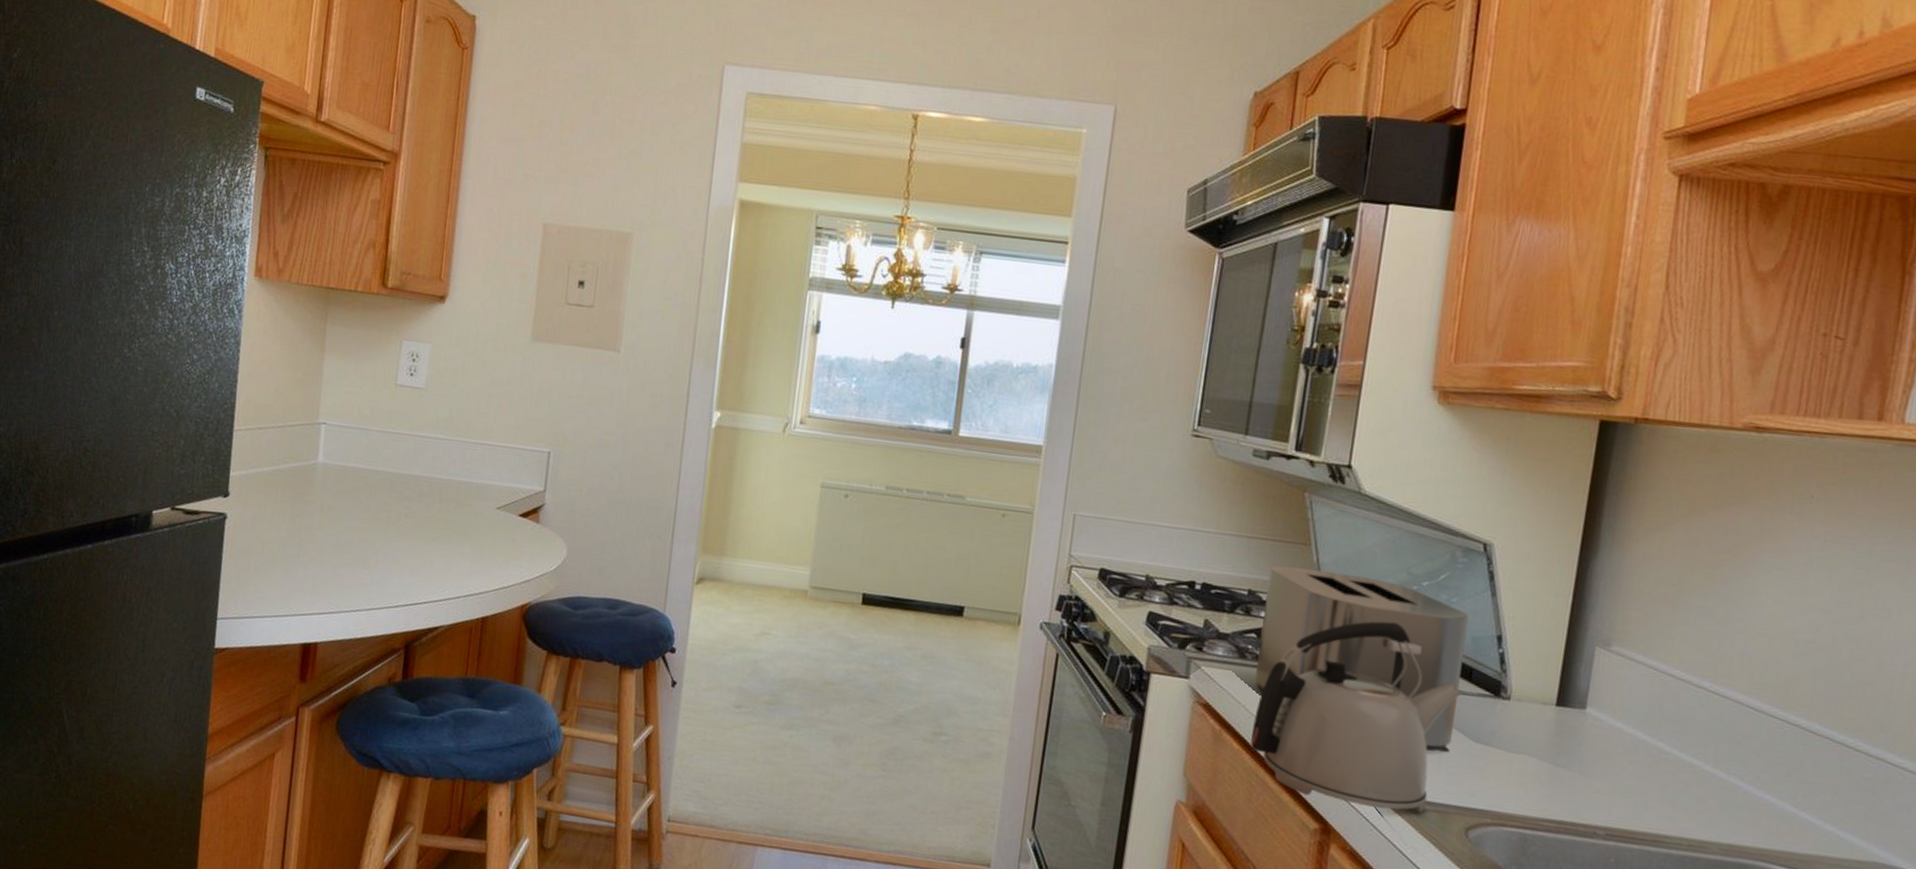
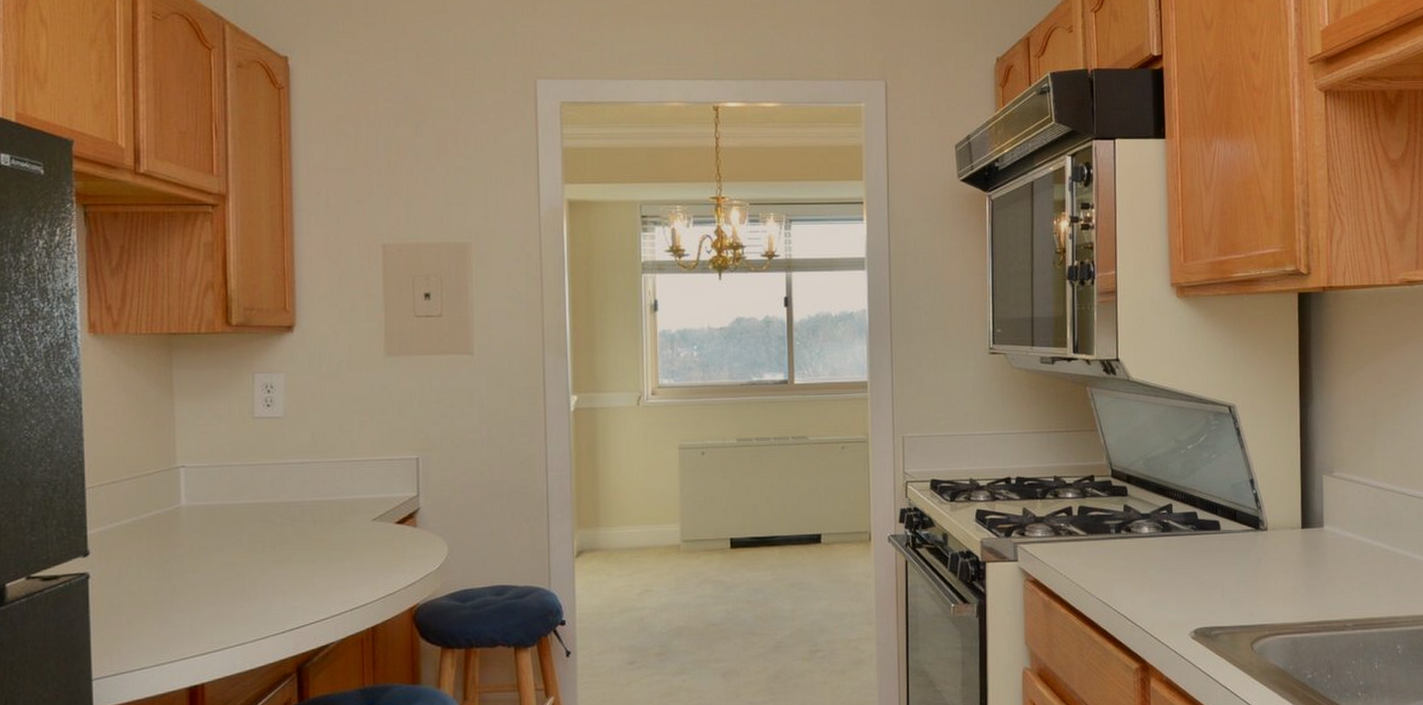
kettle: present [1250,621,1462,813] -> none [1074,483,1231,641]
toaster: present [1255,566,1469,753] -> none [1068,449,1229,586]

